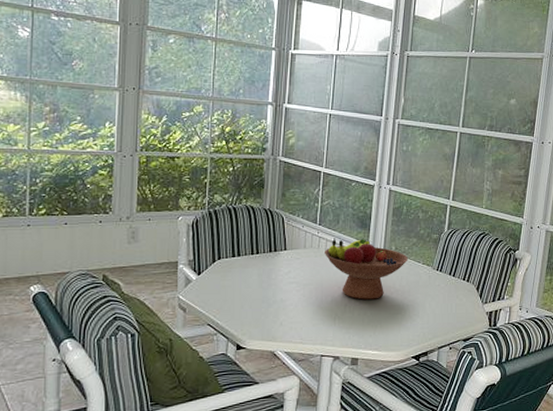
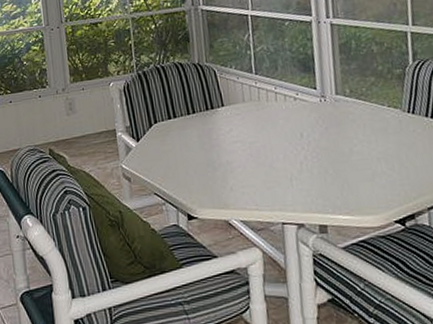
fruit bowl: present [325,239,408,300] -> none [266,84,368,156]

